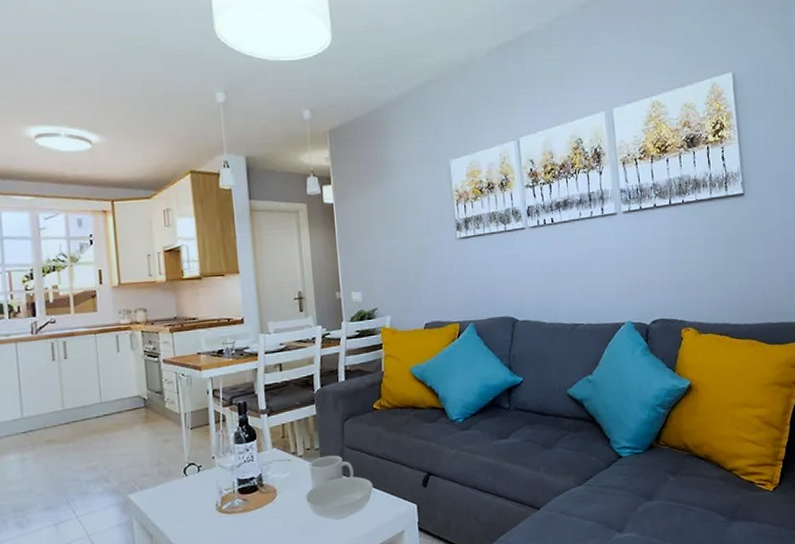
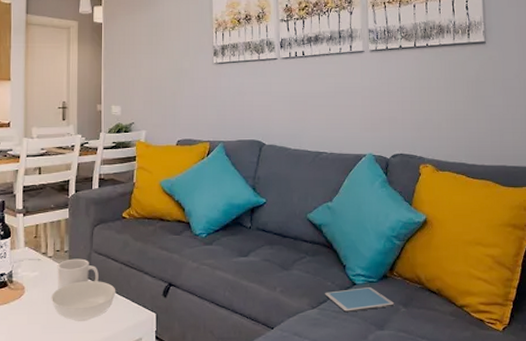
tablet: none [590,459,663,487] -> present [325,287,395,313]

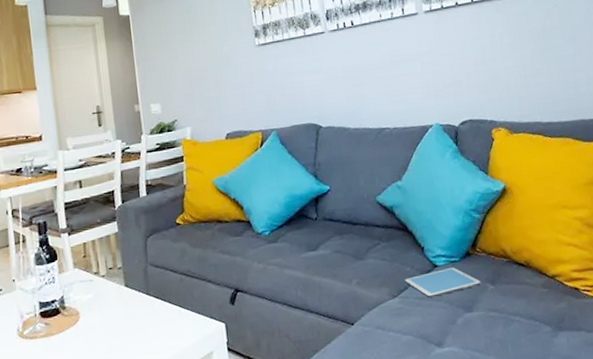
bowl: present [50,281,116,321] -> none [108,295,179,342]
mug: present [57,258,99,290] -> none [111,273,159,311]

